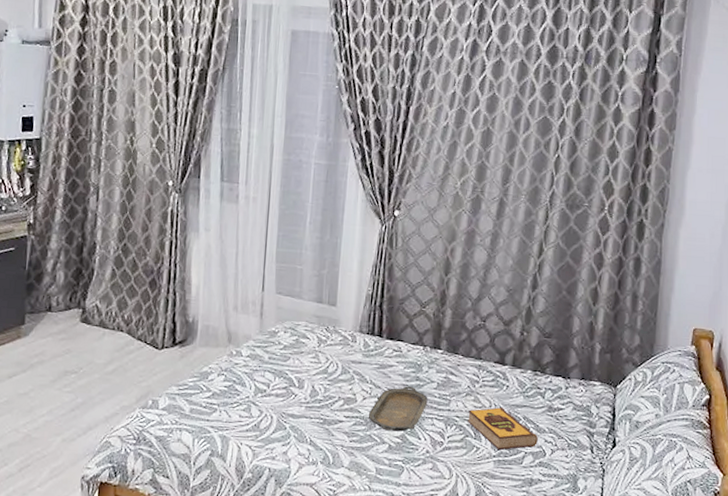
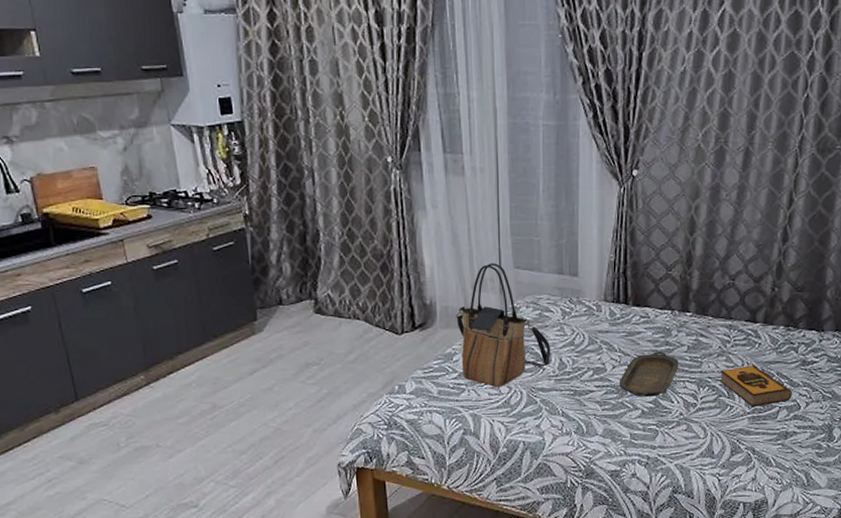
tote bag: none [216,287,305,410] -> present [456,263,551,388]

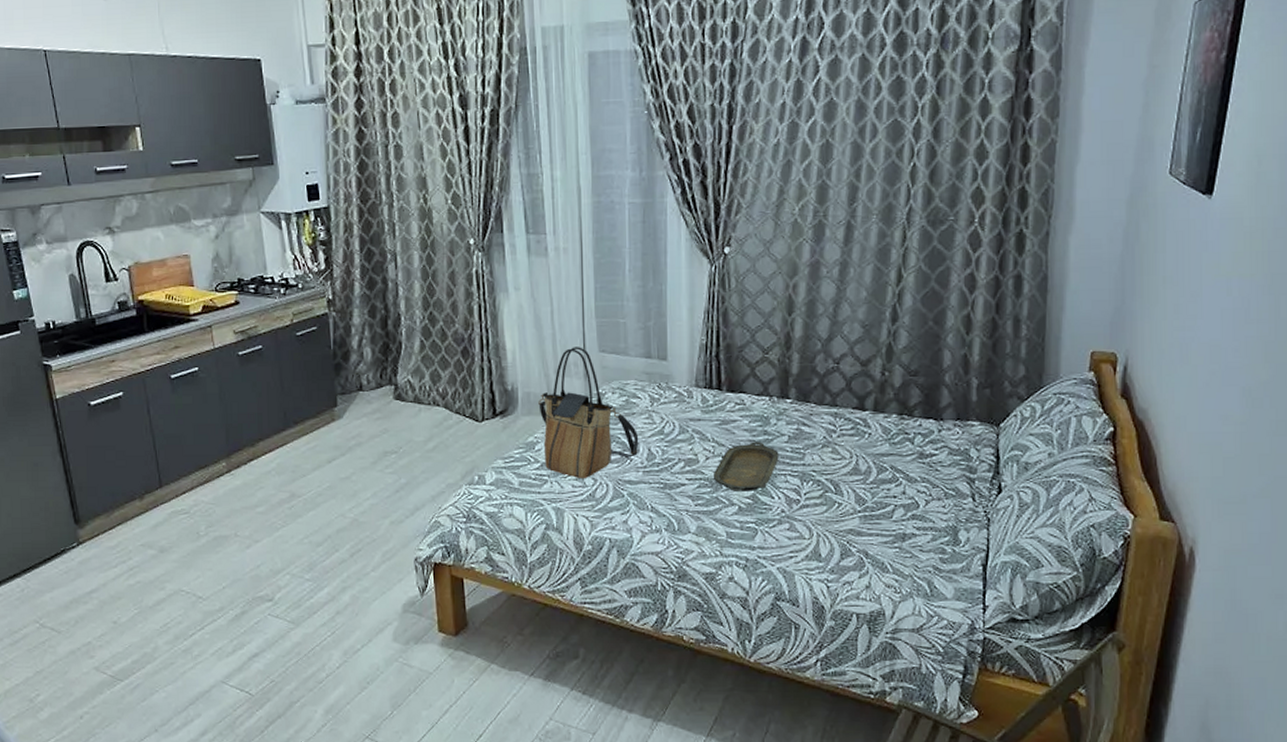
hardback book: present [719,365,792,406] -> none [825,458,909,504]

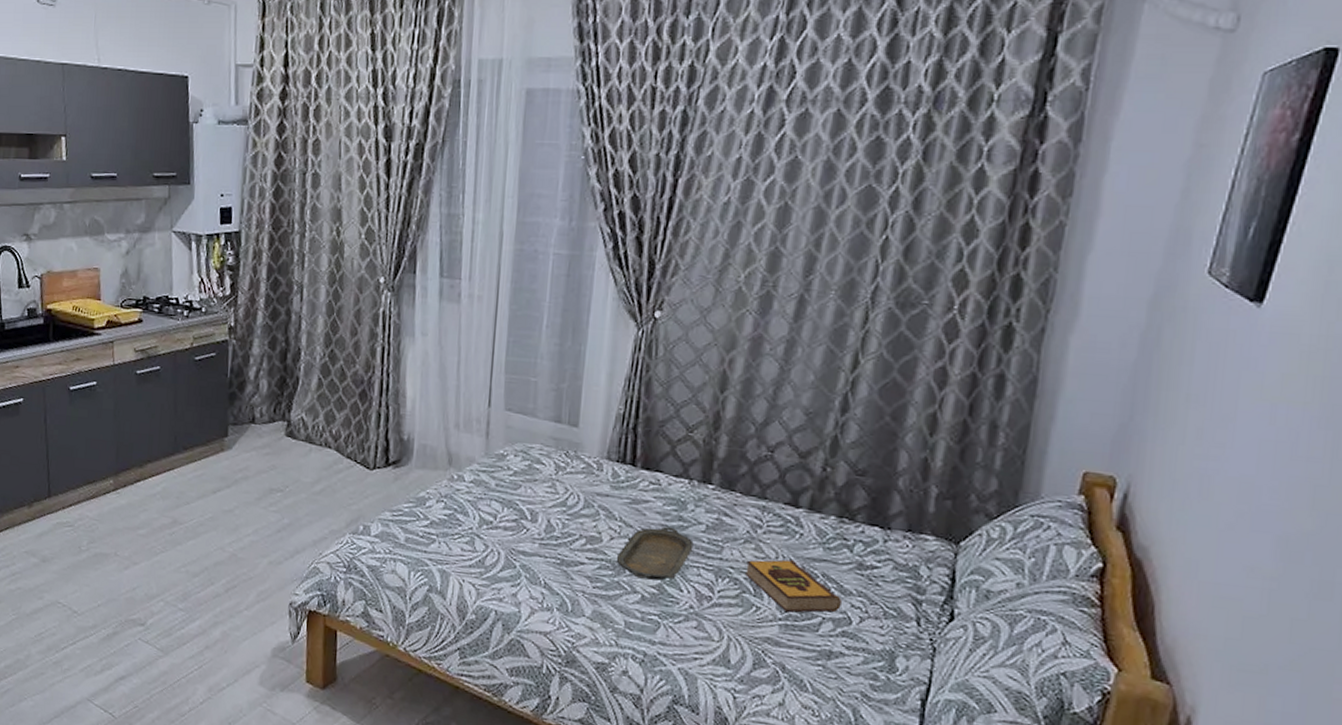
tote bag: present [538,347,639,479] -> none [434,402,539,544]
hardback book: none [825,458,909,504] -> present [744,559,842,613]

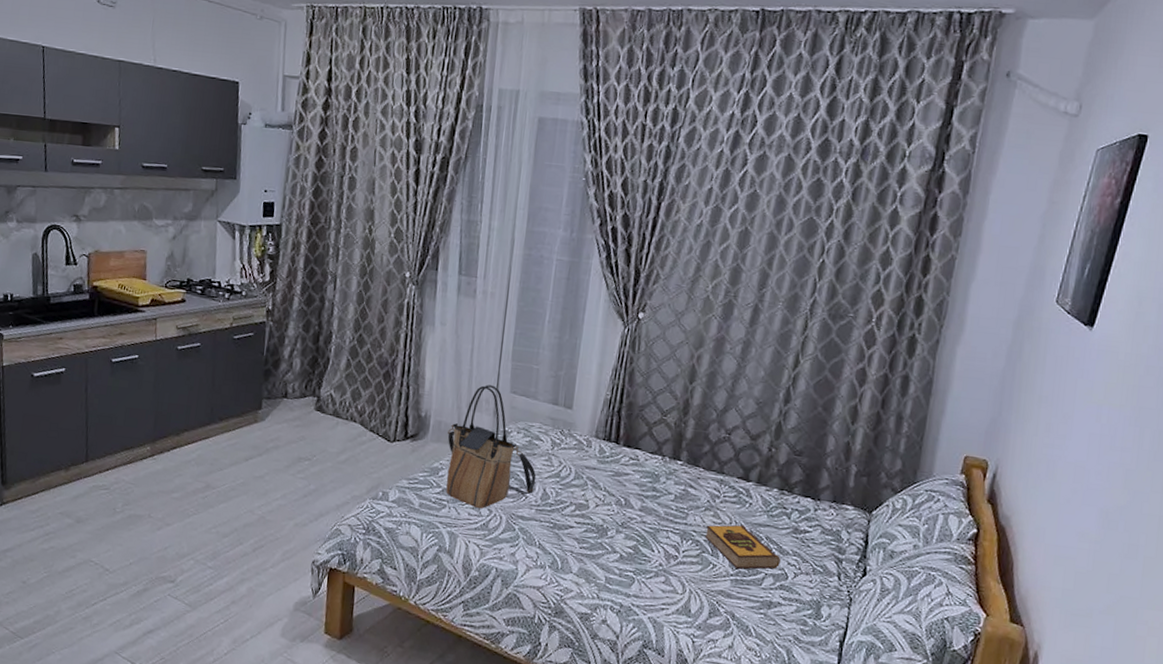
tote bag: none [434,402,539,544] -> present [446,384,537,509]
serving tray: present [616,526,694,581] -> none [600,496,664,542]

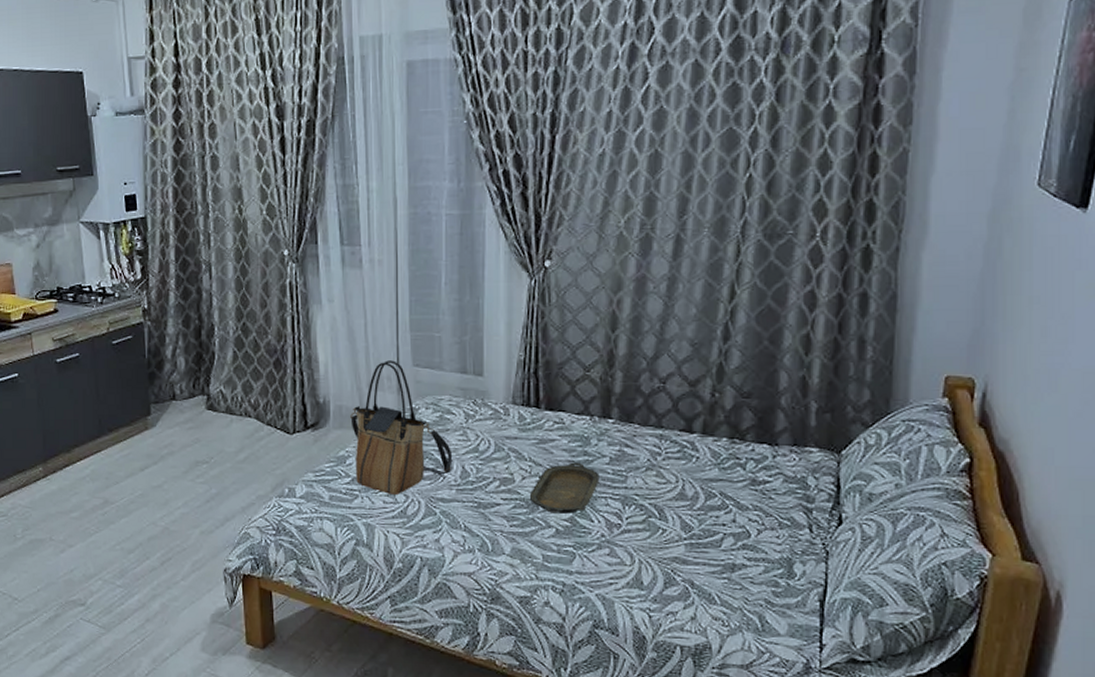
serving tray: none [600,496,664,542] -> present [529,462,600,514]
hardback book: present [704,524,781,570] -> none [648,483,739,531]

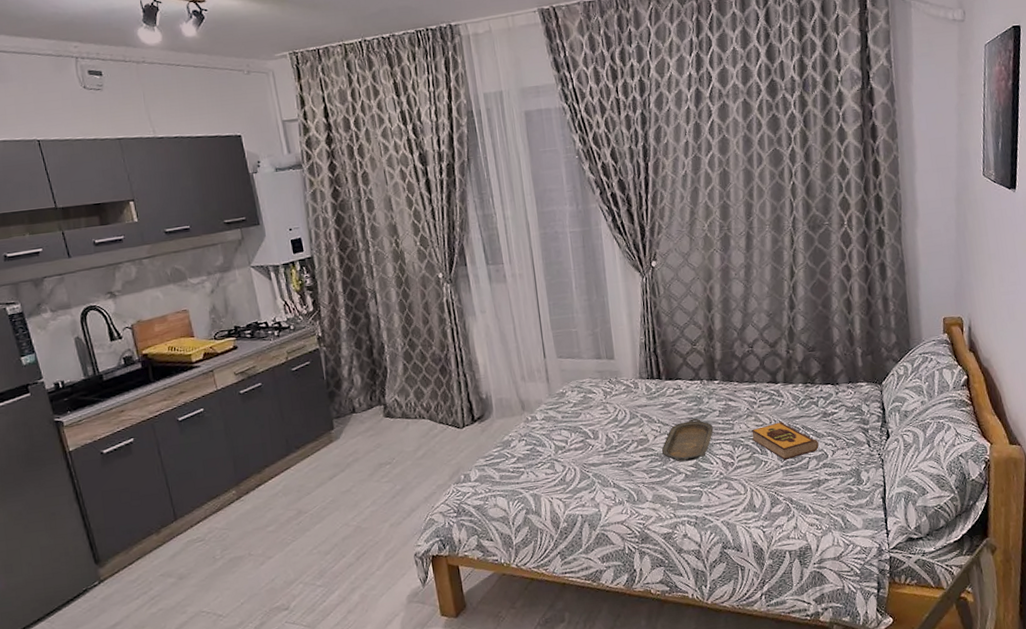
tote bag: present [350,360,453,496] -> none [510,355,598,467]
hardback book: none [648,483,739,531] -> present [751,422,819,460]

